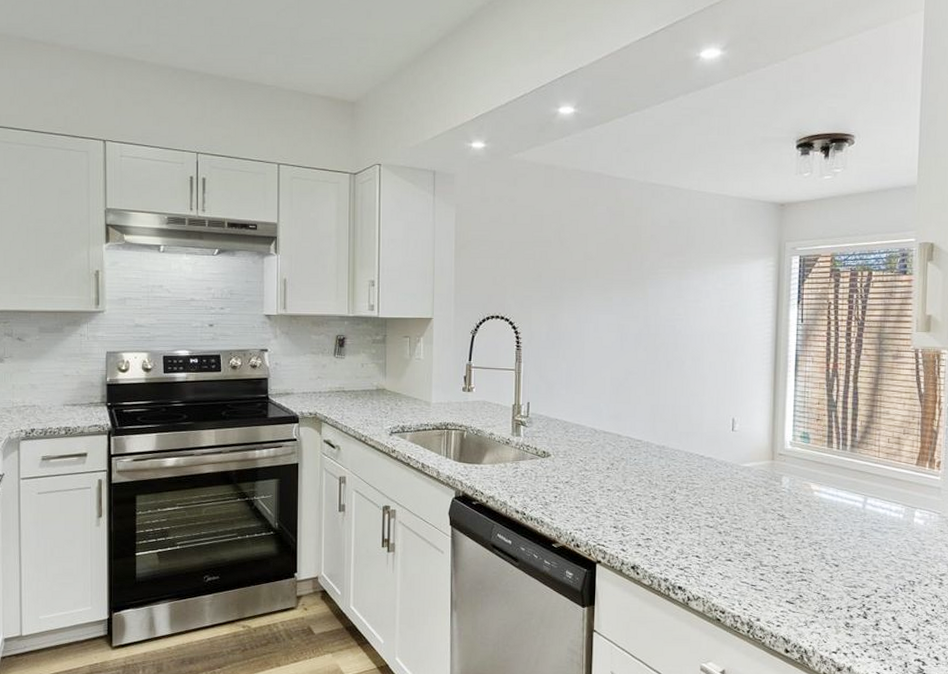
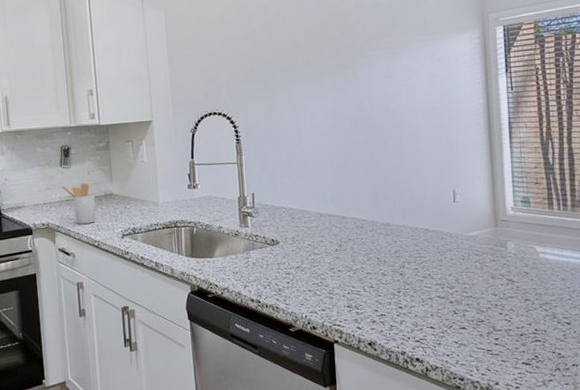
utensil holder: none [333,375,366,417] -> present [62,183,96,224]

